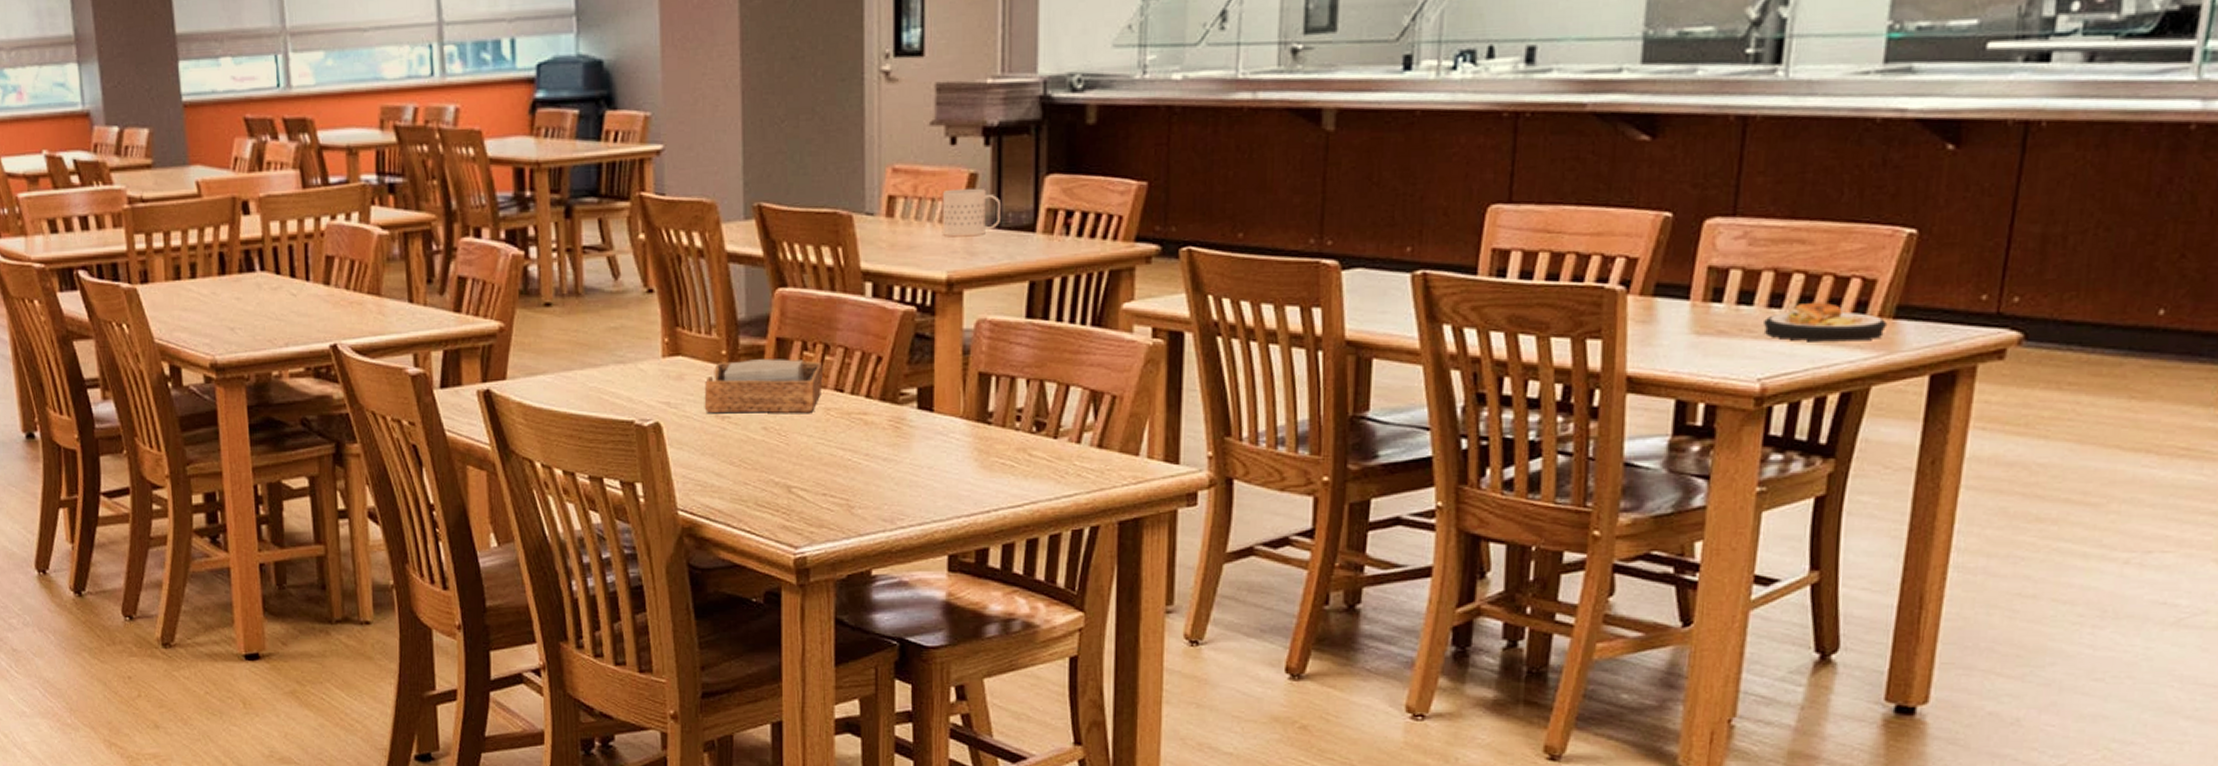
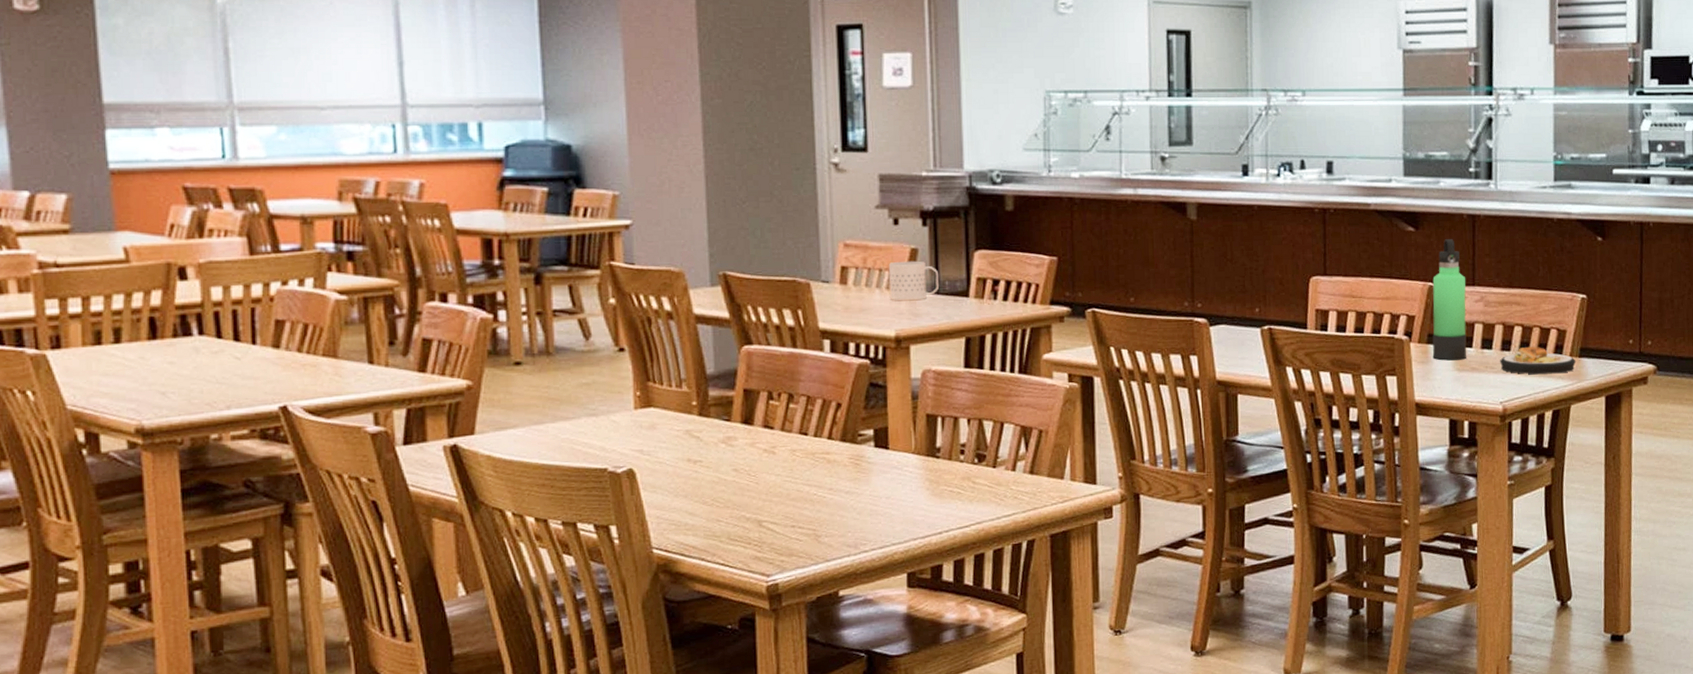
napkin holder: present [704,359,823,414] -> none [676,407,788,459]
thermos bottle: none [1659,151,1722,320] -> present [1432,239,1467,361]

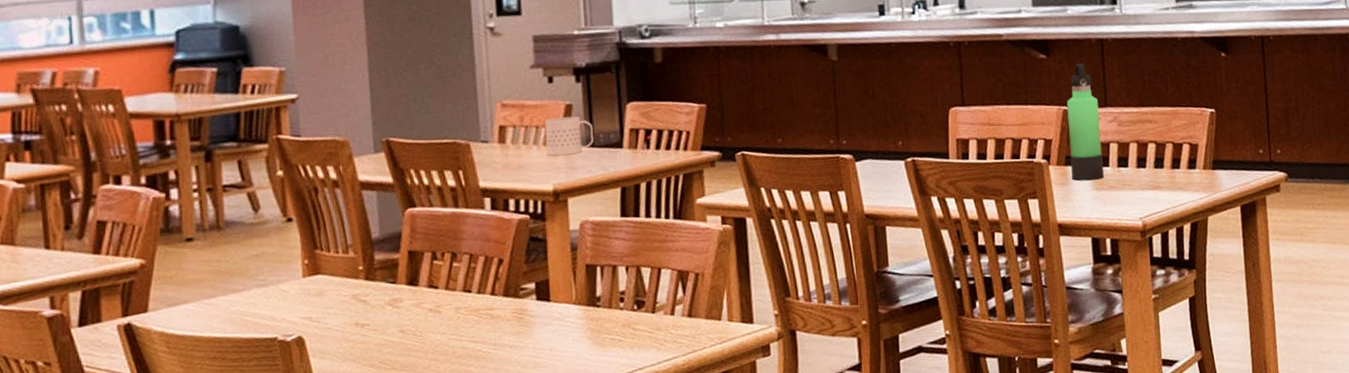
toast: present [1500,346,1576,375] -> none [1136,161,1210,189]

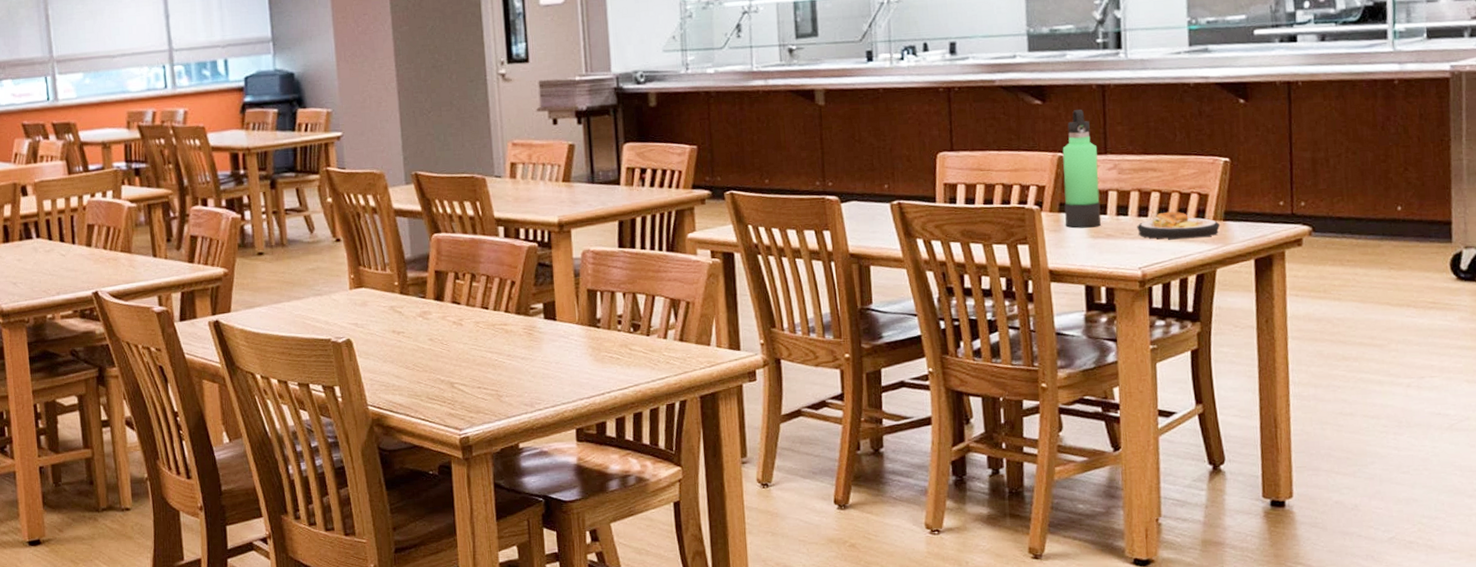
mug: present [544,116,595,157] -> none [550,155,595,191]
toast: none [1136,161,1210,189] -> present [1137,211,1221,240]

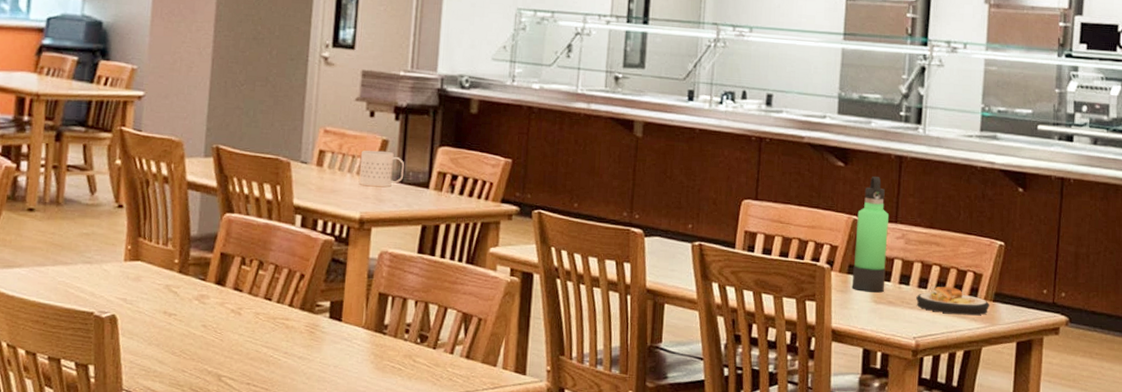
mug: none [550,155,595,191] -> present [359,150,405,188]

